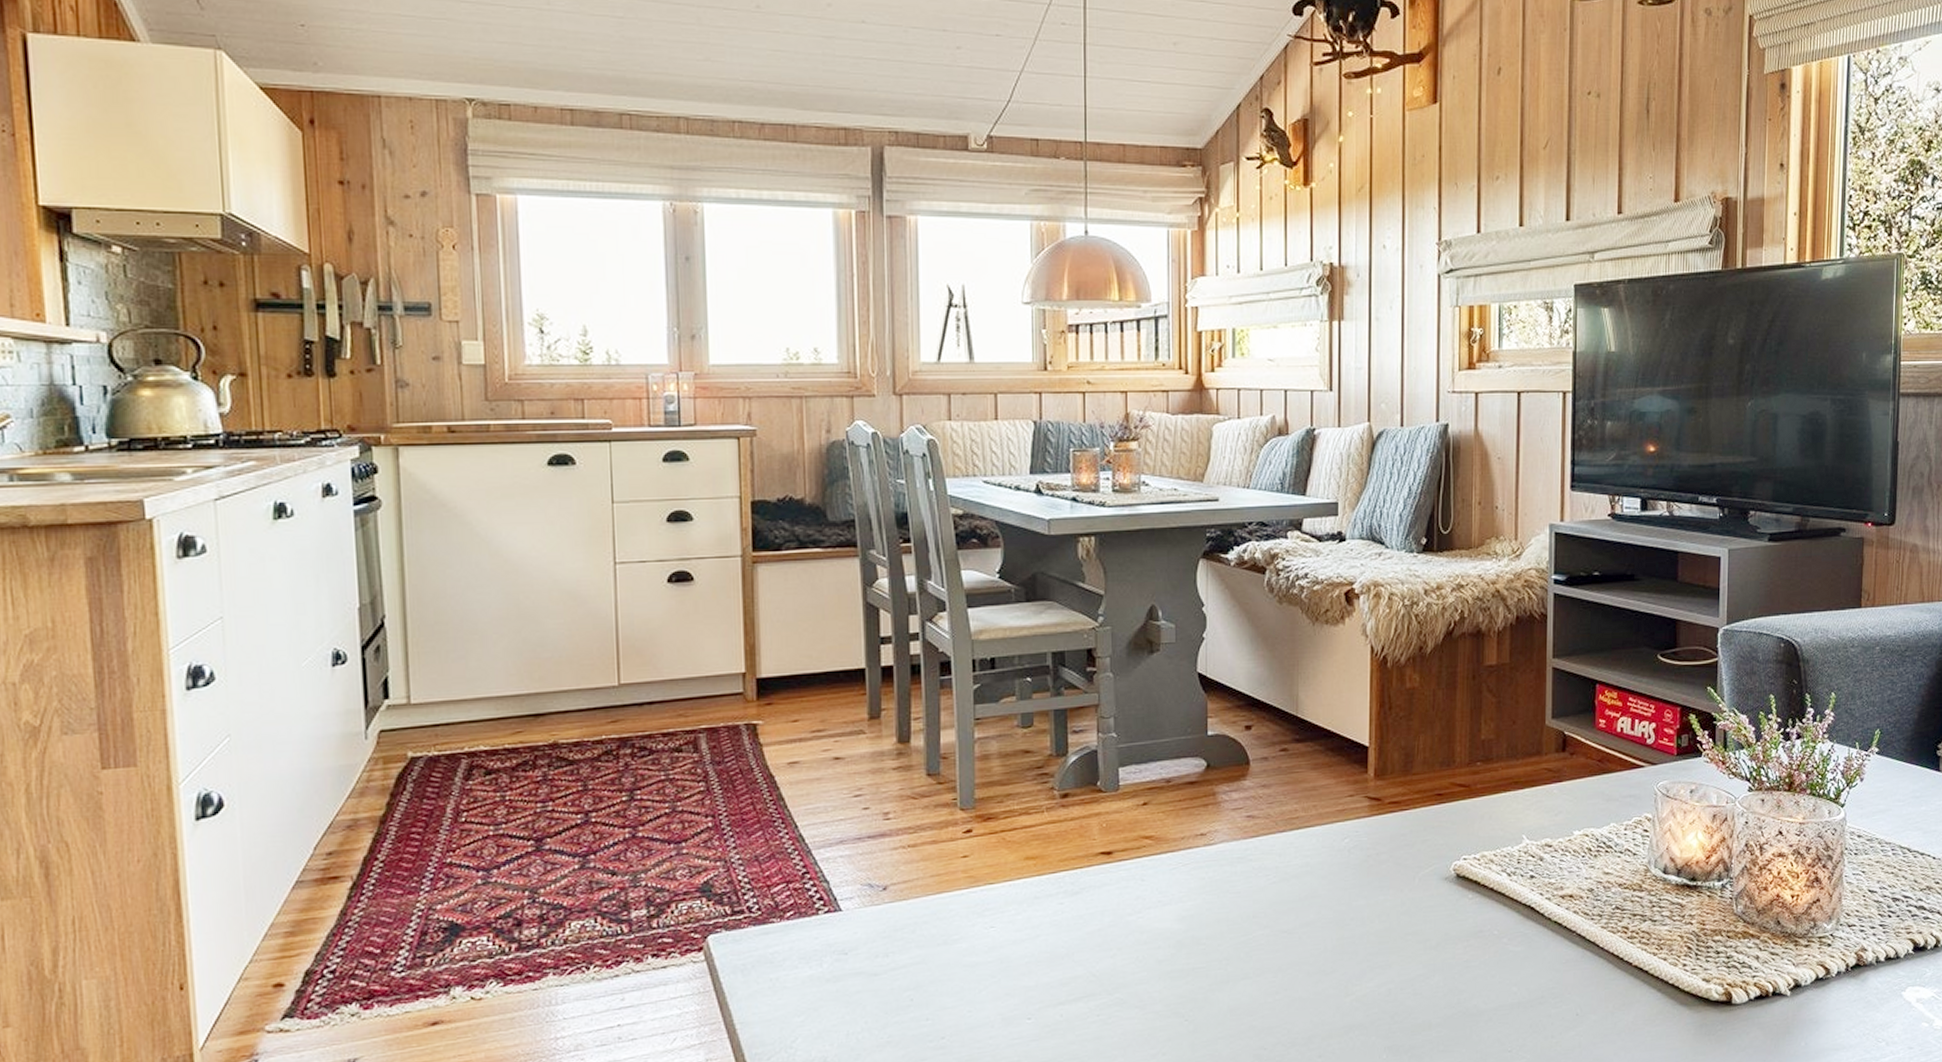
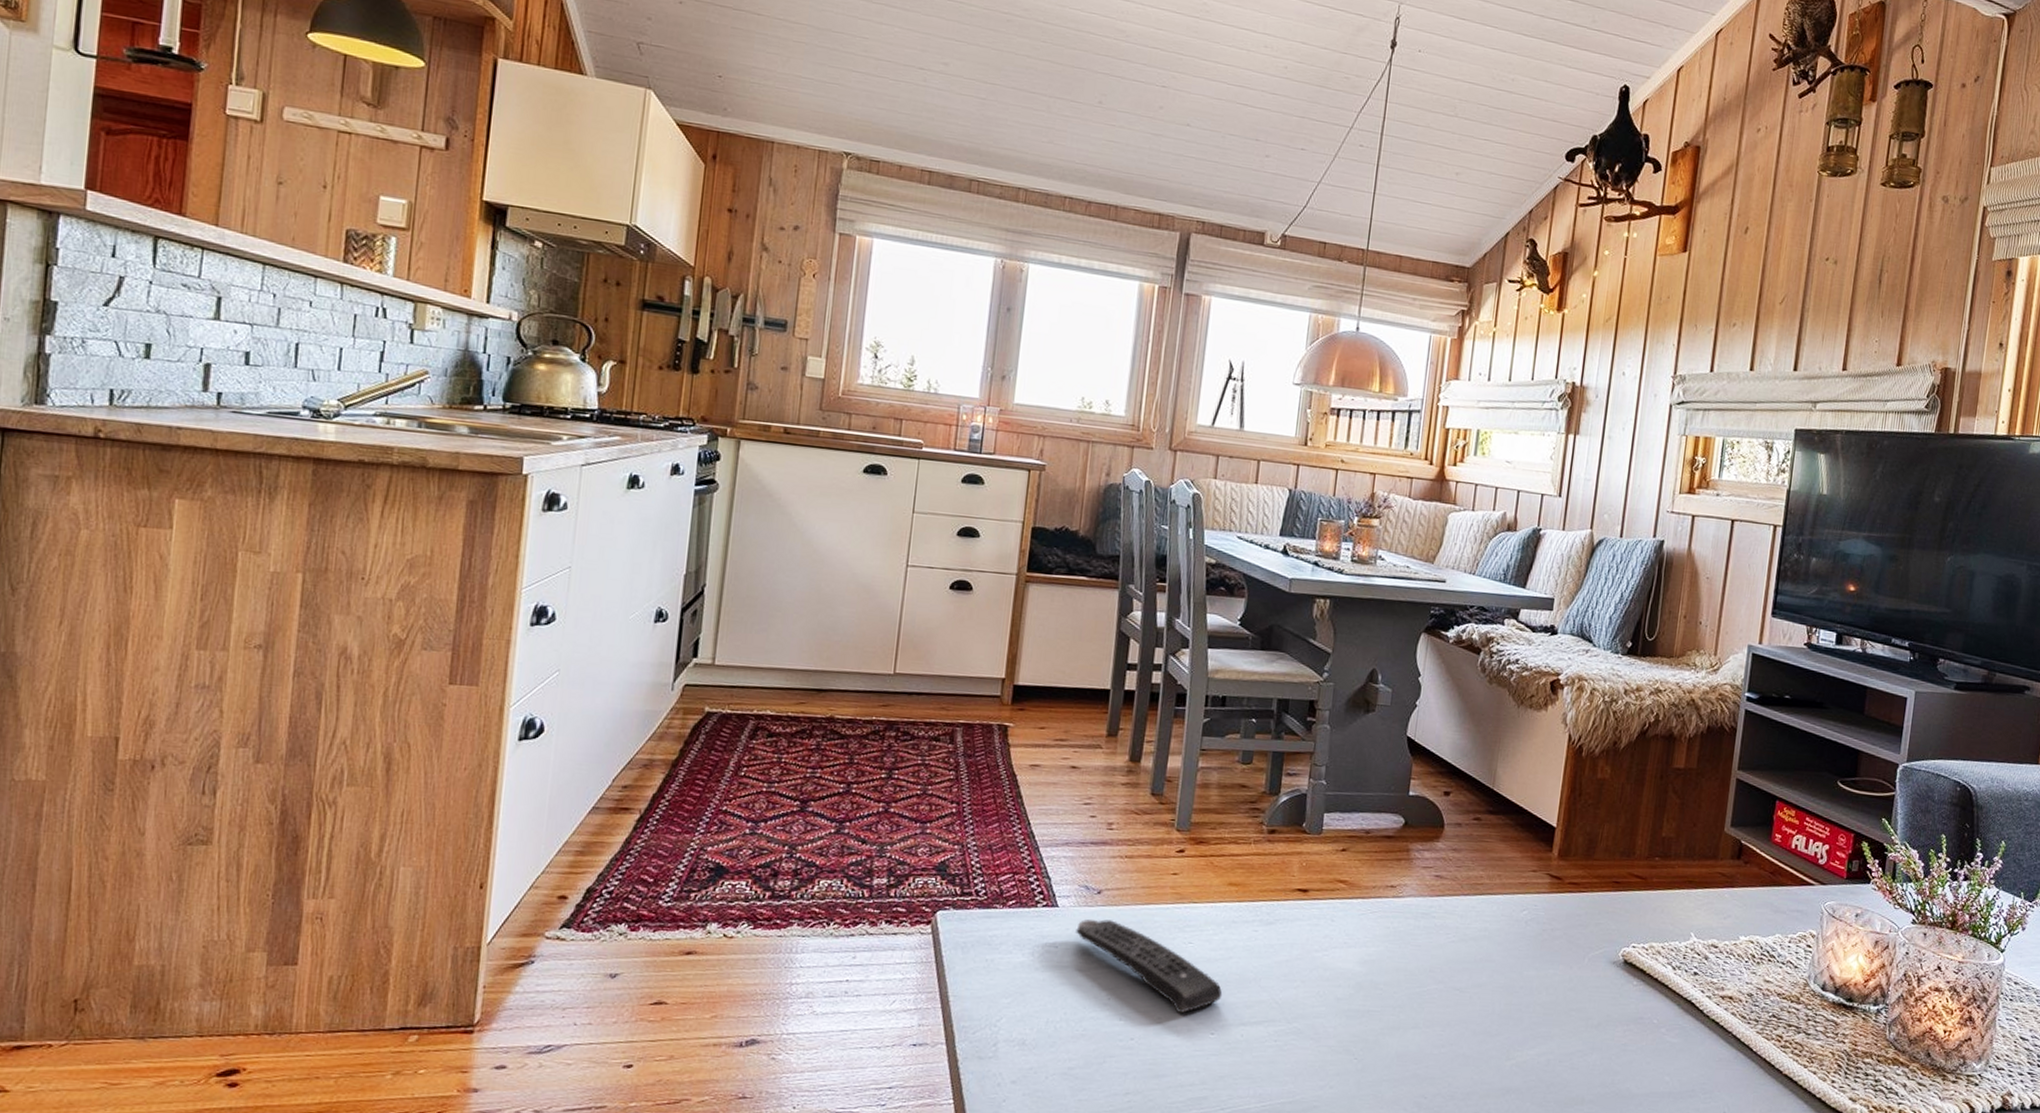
remote control: none [865,916,1035,1003] -> present [1076,919,1223,1014]

